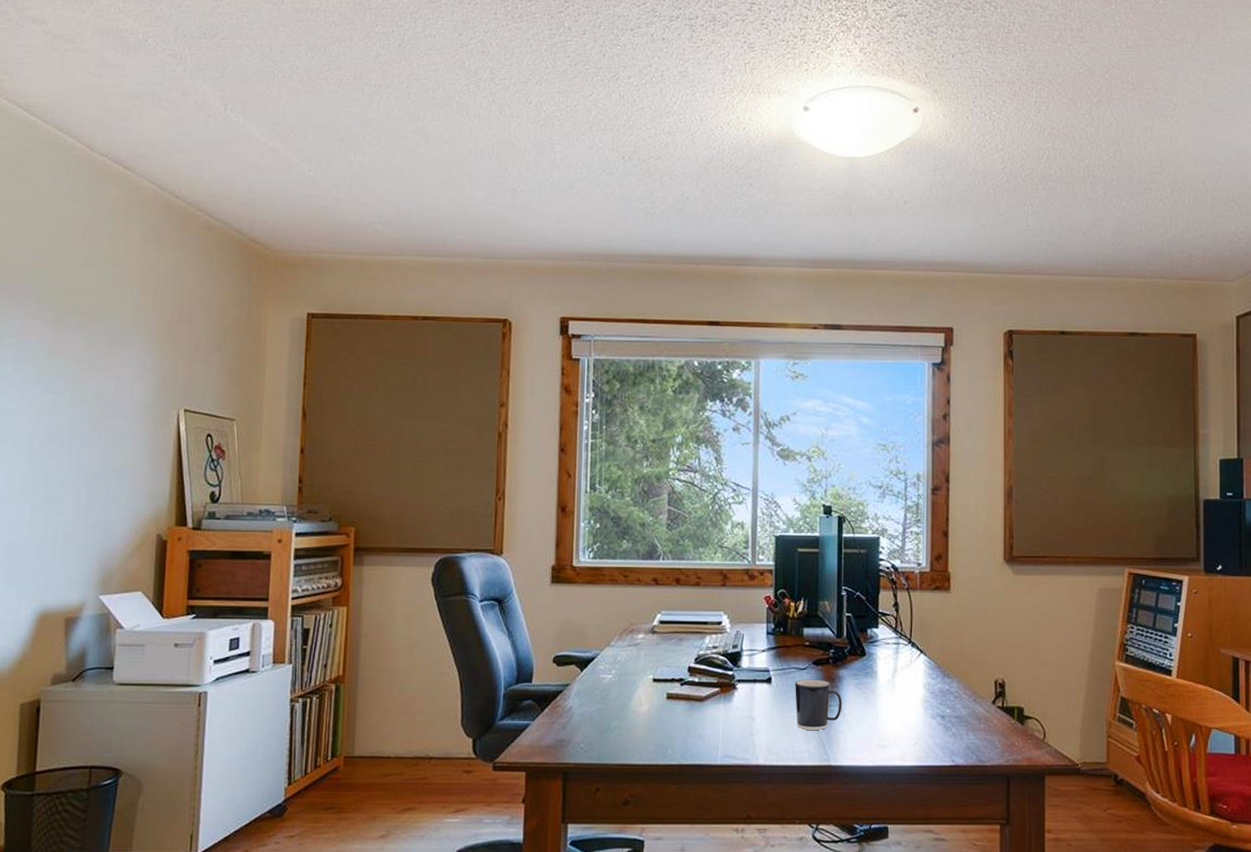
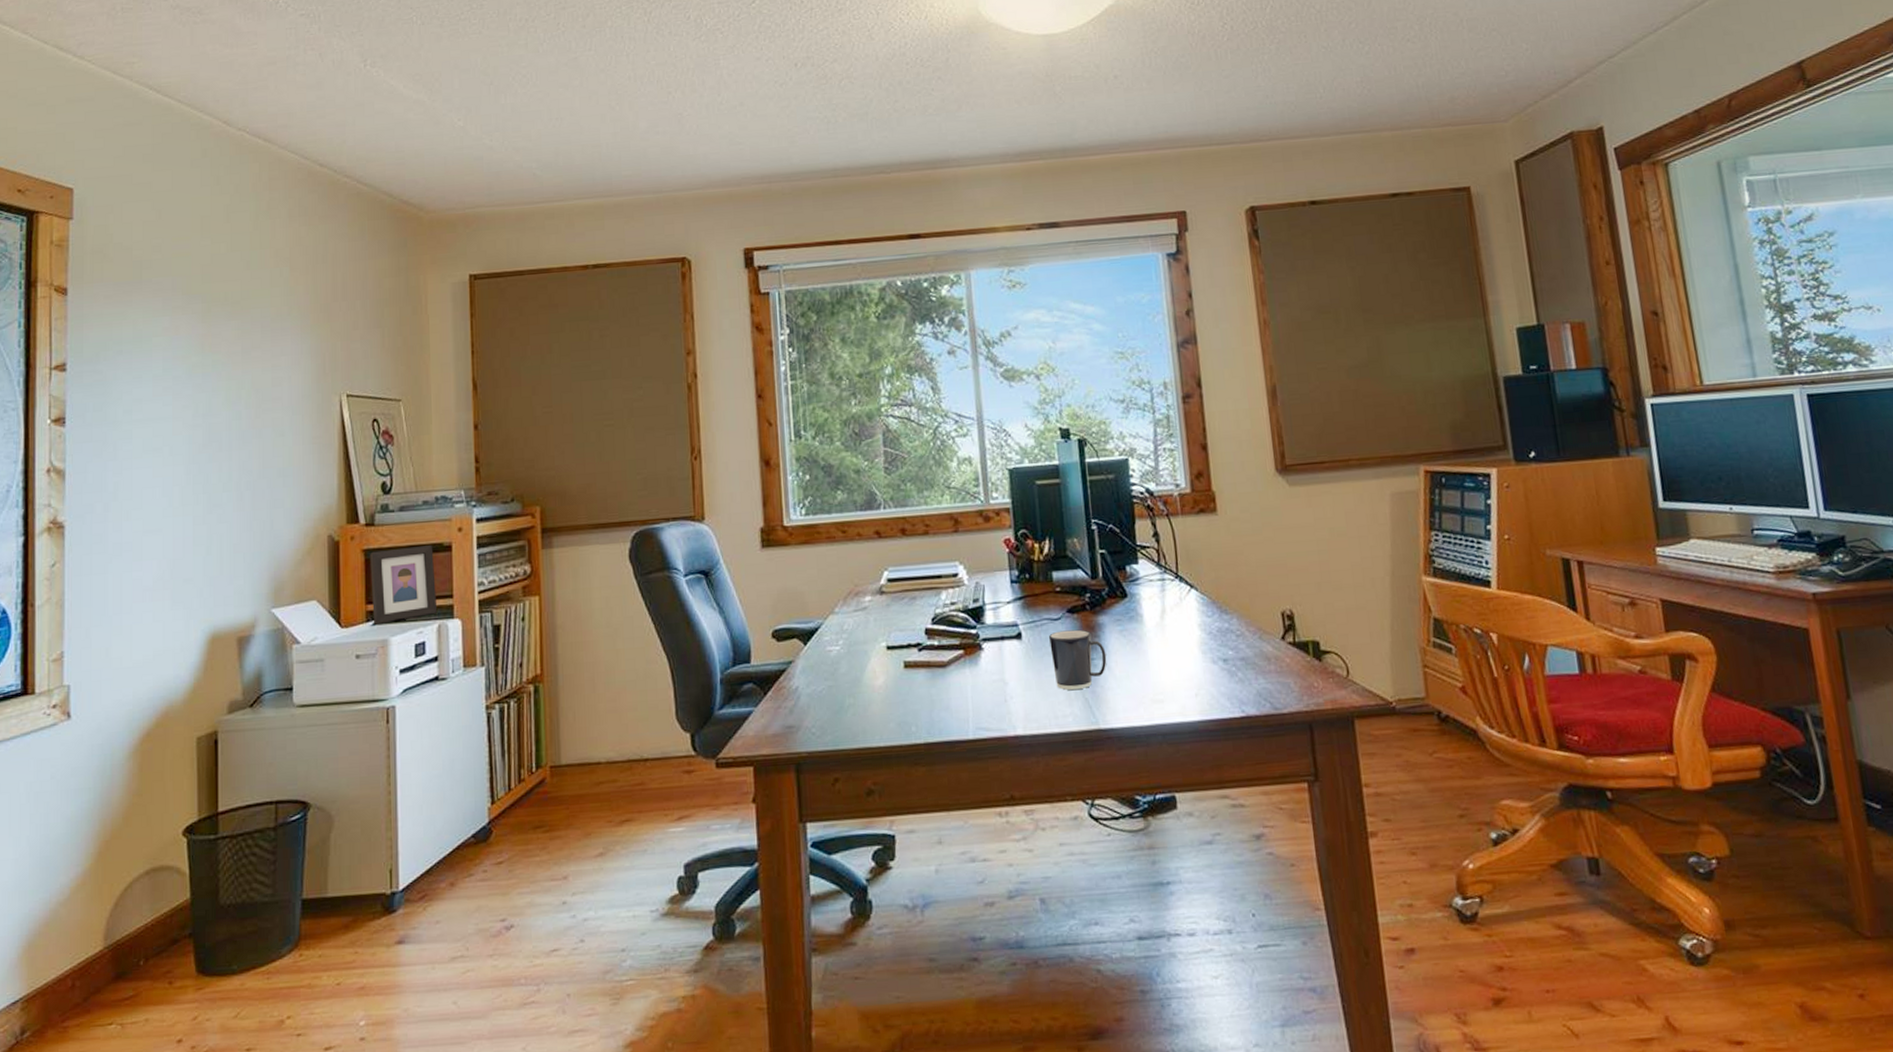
picture frame: none [193,552,254,618] -> present [370,545,438,625]

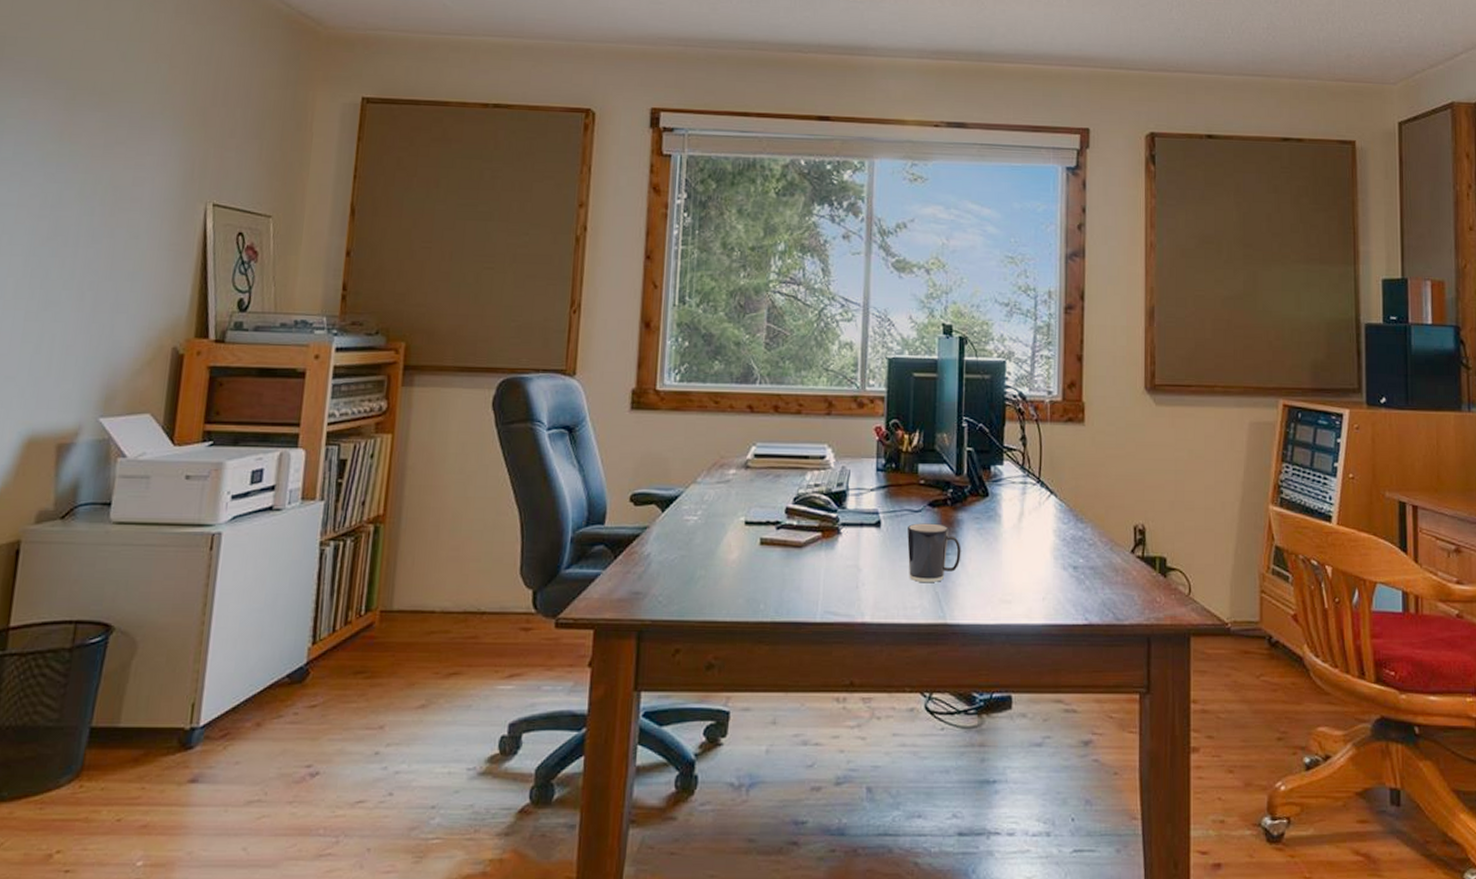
picture frame: present [370,545,438,625] -> none [209,369,286,446]

